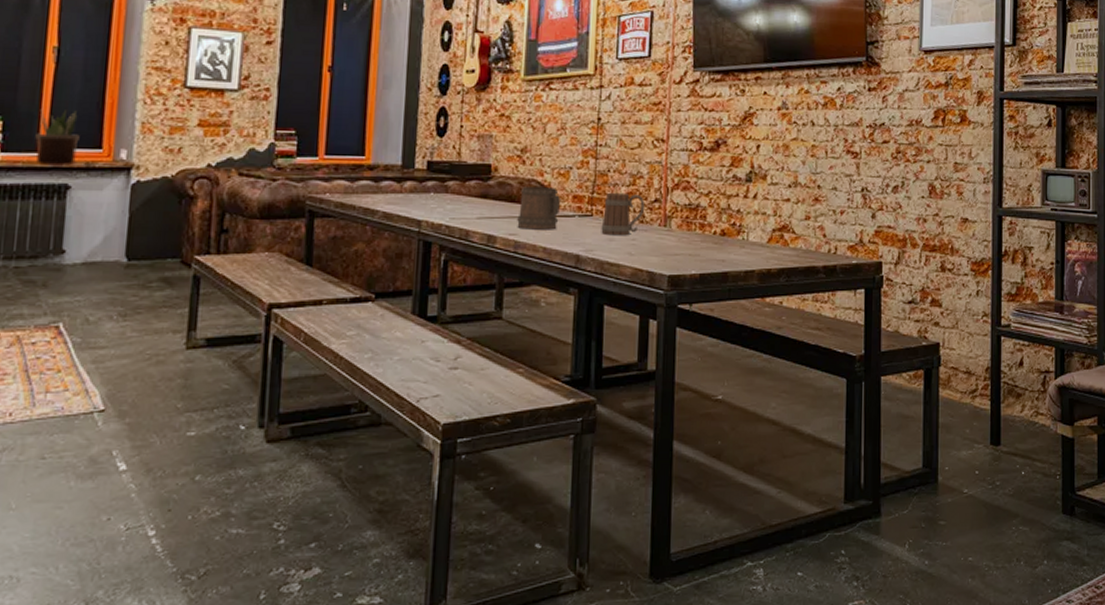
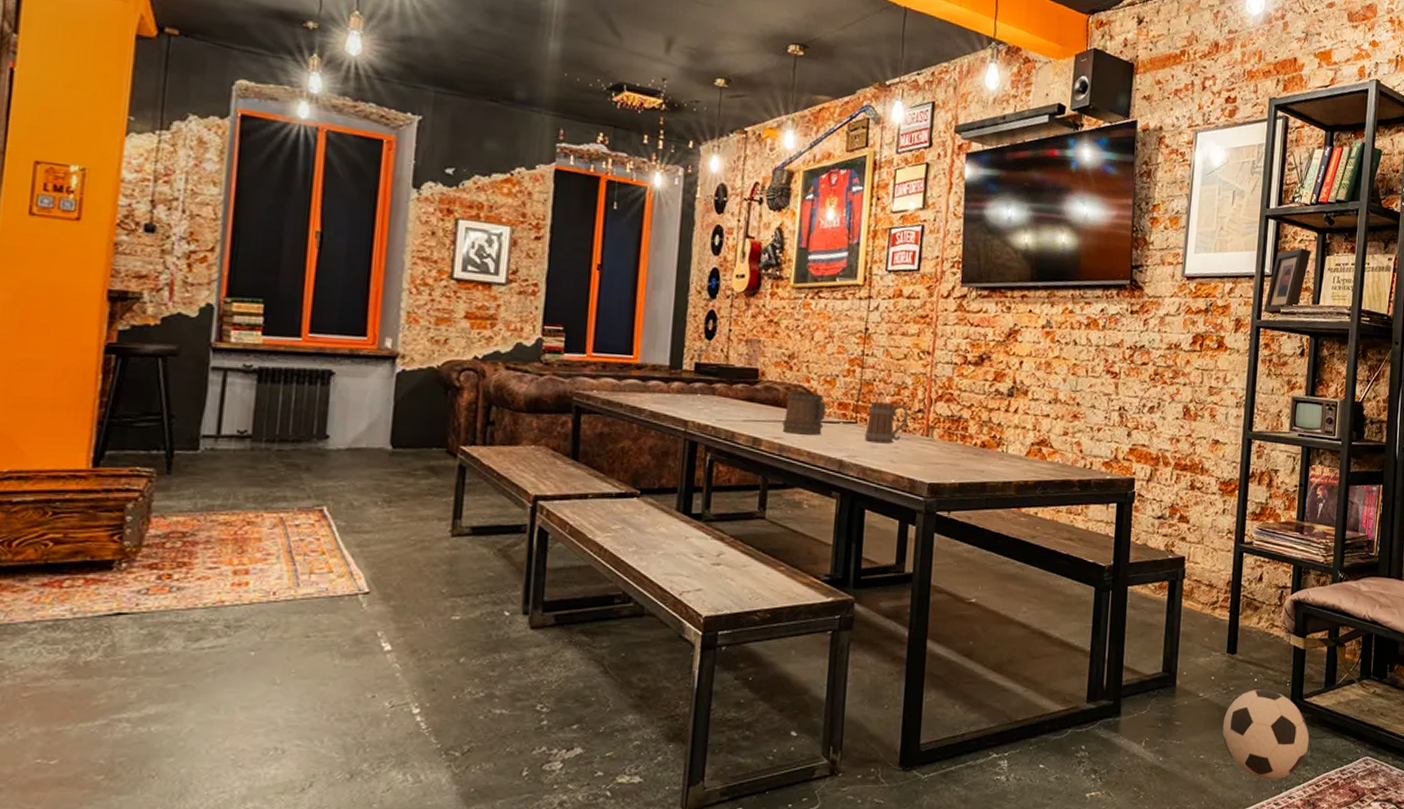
planter: present [35,109,80,166] -> none [298,294,344,352]
soccer ball: none [990,483,1085,583] -> present [1222,690,1310,780]
picture frame: none [1006,16,1052,86] -> present [1263,248,1312,315]

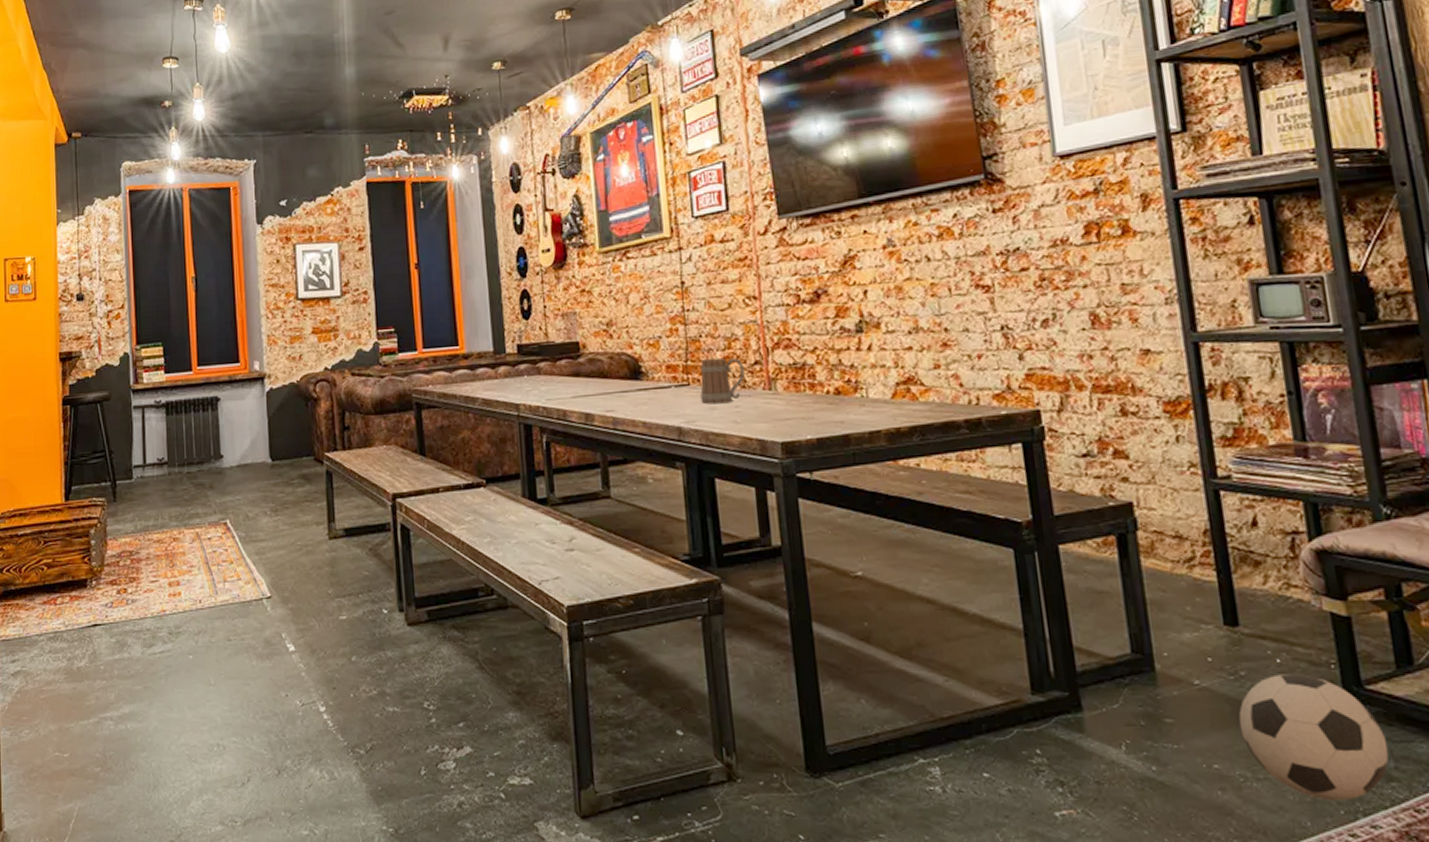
beer mug: present [782,392,826,436] -> none [611,359,655,405]
picture frame: present [1263,248,1312,315] -> none [1178,88,1236,181]

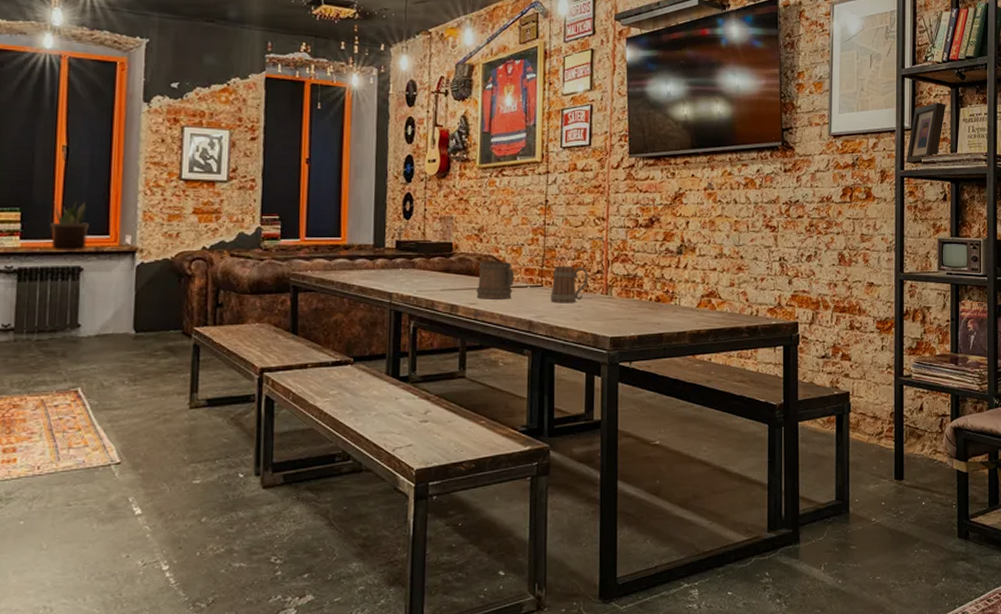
planter: none [188,331,221,382] -> present [50,201,89,250]
beer mug: none [611,359,655,405] -> present [476,262,514,299]
picture frame: none [1178,88,1236,181] -> present [906,102,946,165]
soccer ball: present [1238,674,1389,801] -> none [895,512,978,597]

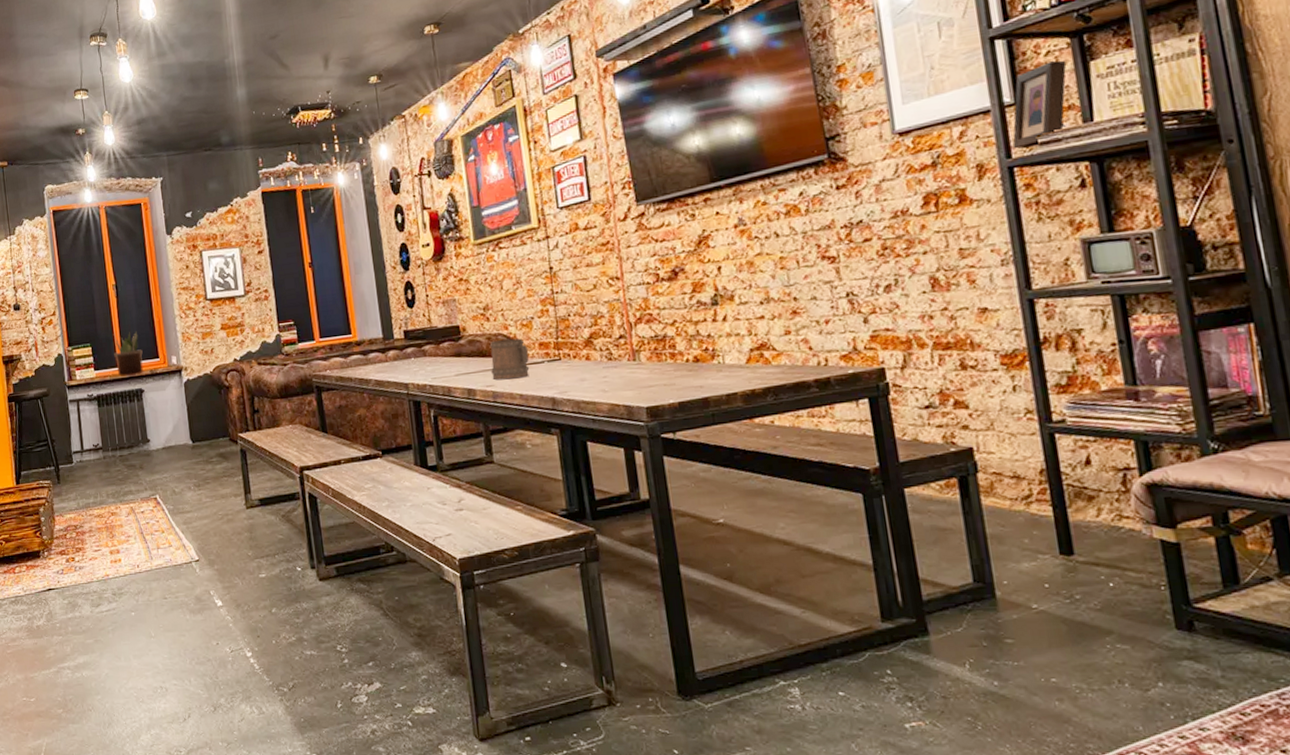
beer mug: present [550,265,589,303] -> none [570,333,612,376]

